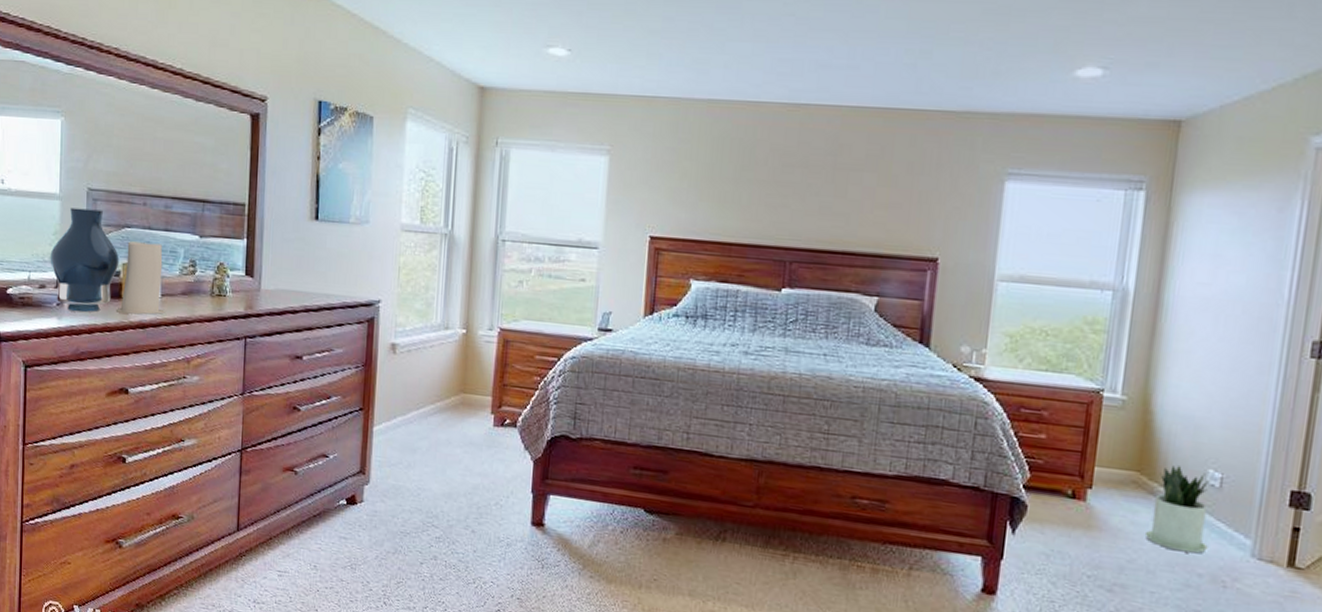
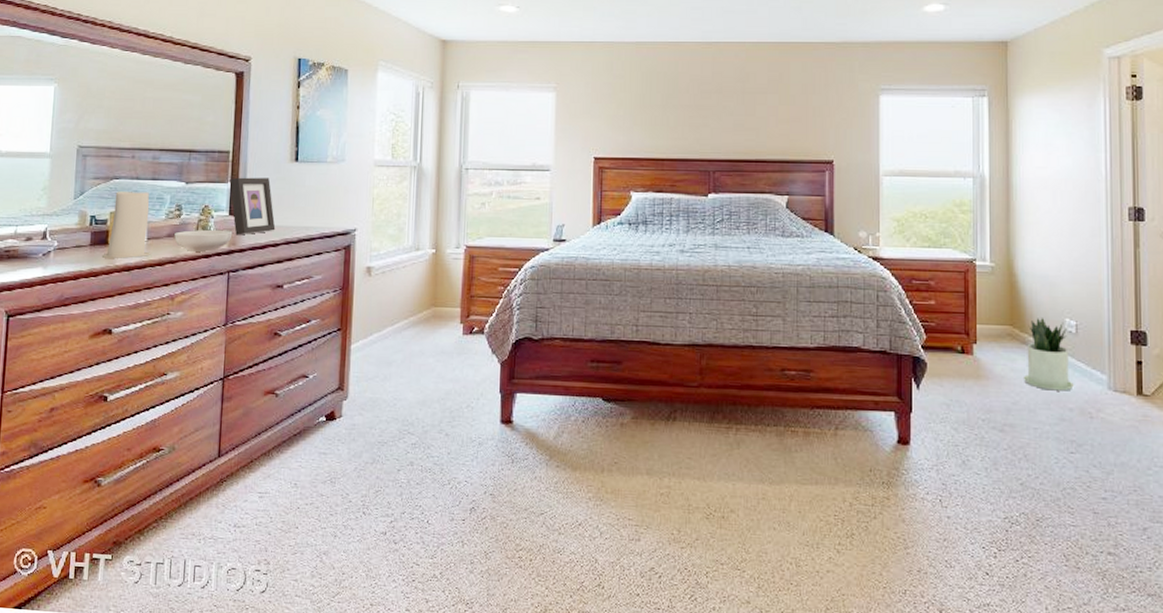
vase: present [50,207,120,313] -> none [37,164,107,261]
bowl: none [189,289,249,314] -> present [174,229,233,252]
picture frame: none [245,233,294,299] -> present [229,177,276,236]

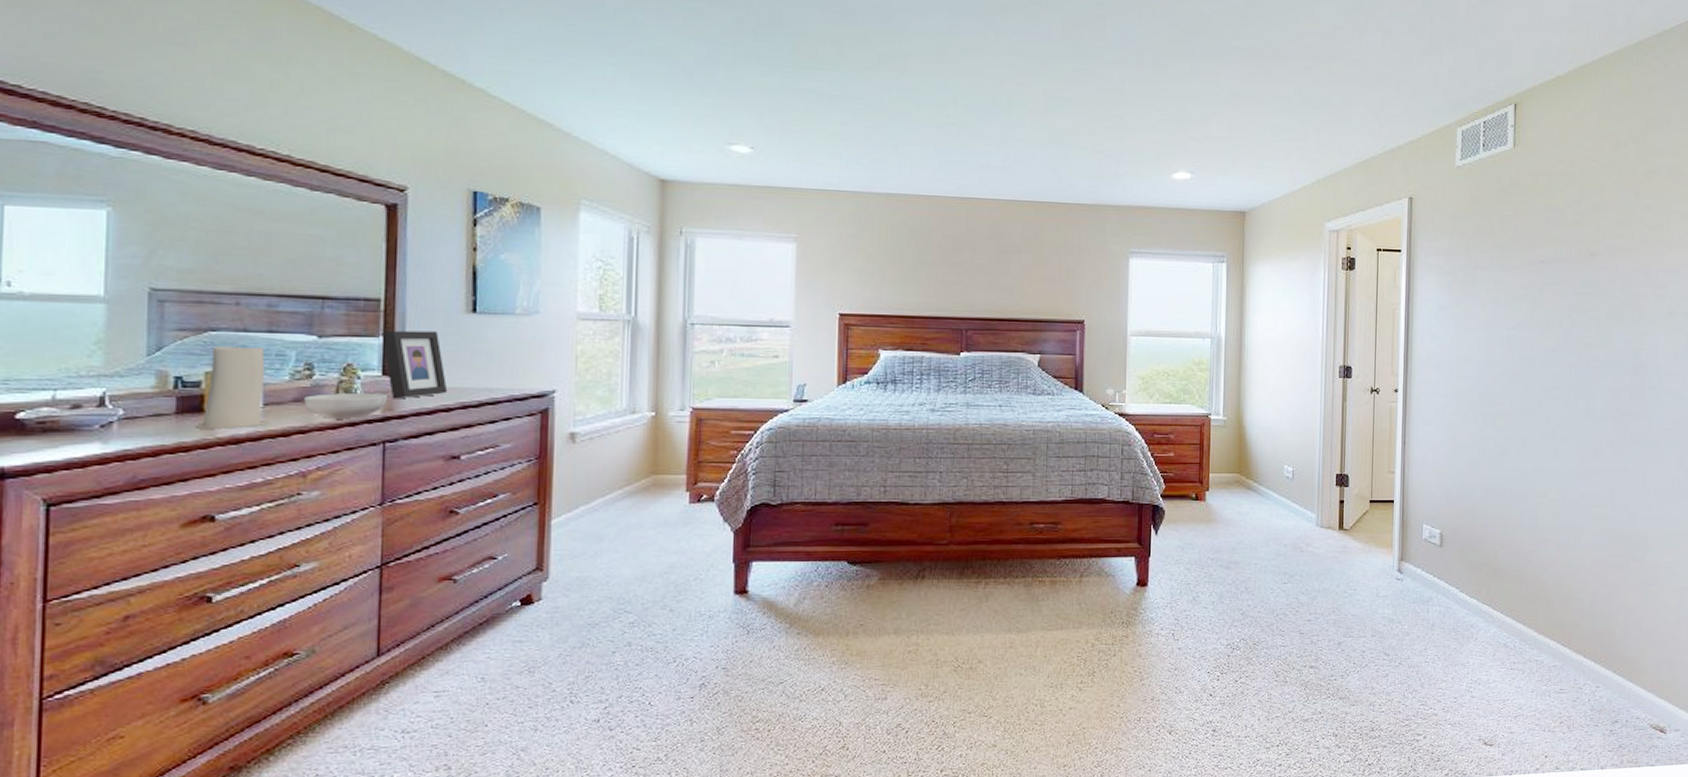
planter: present [1023,318,1074,391] -> none [1247,466,1289,530]

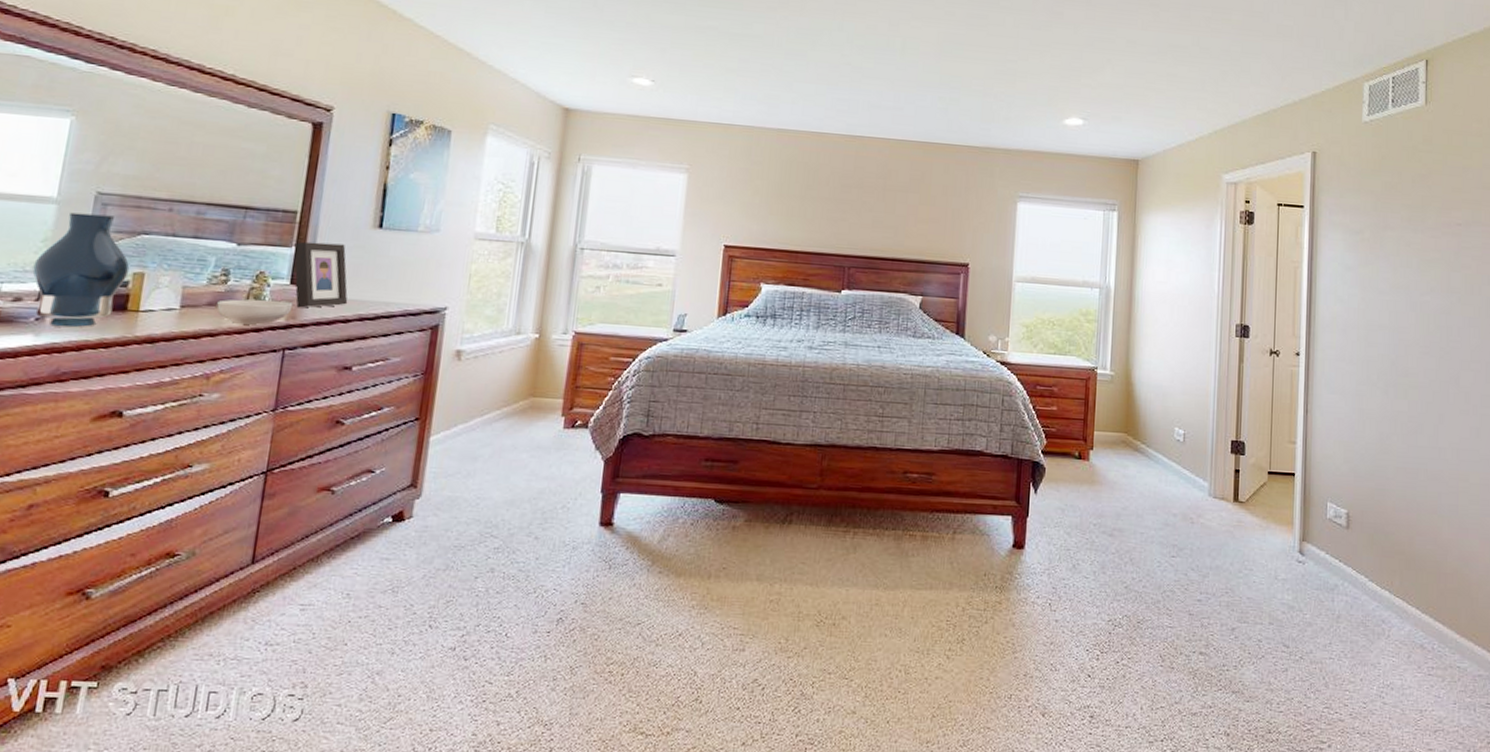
vase: none [89,311,200,433] -> present [32,212,130,328]
candle: present [194,346,269,429] -> none [116,249,188,329]

